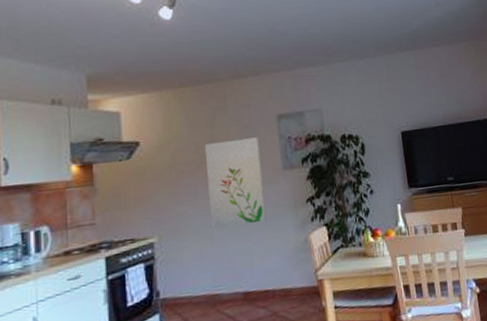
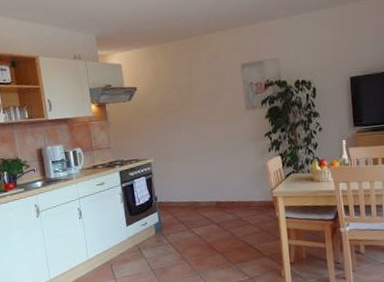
wall art: present [205,137,267,228] -> none [185,83,234,154]

